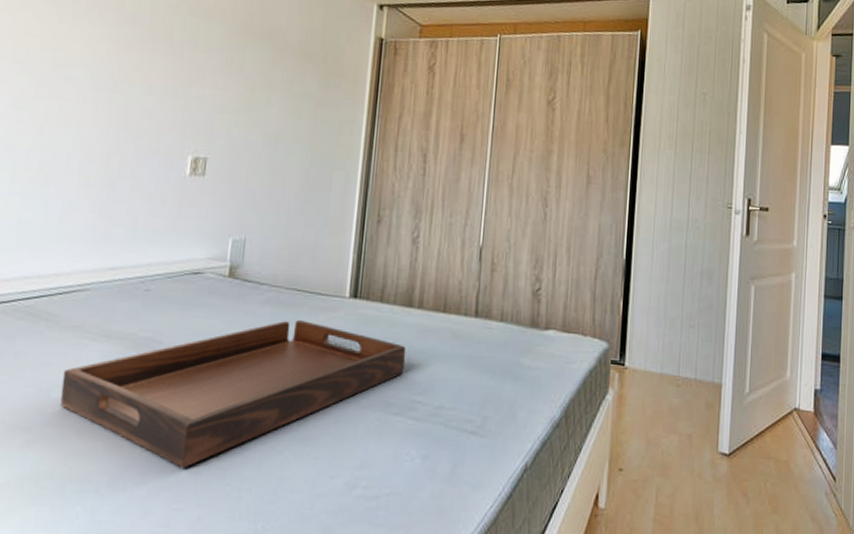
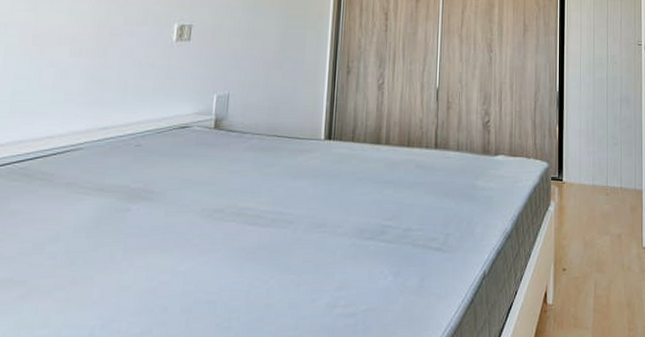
serving tray: present [60,320,406,468] -> none [55,163,377,305]

